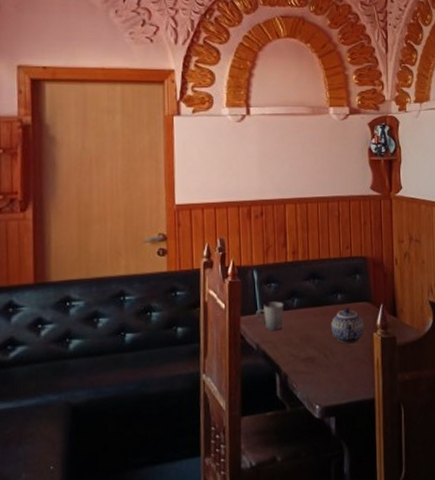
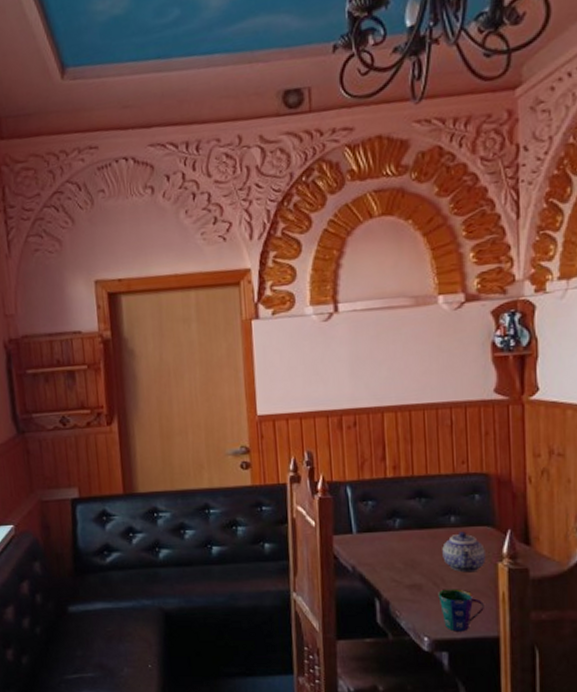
cup: present [256,301,284,331] -> none [351,521,384,553]
cup: none [327,358,363,398] -> present [438,589,484,632]

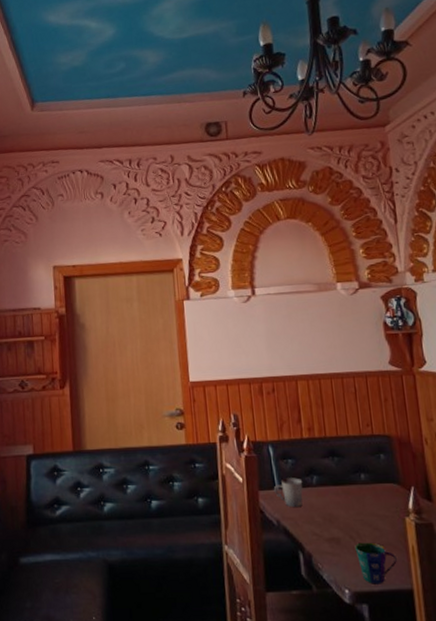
cup: none [351,521,384,553] -> present [274,478,303,508]
teapot: present [442,531,485,573] -> none [355,488,395,527]

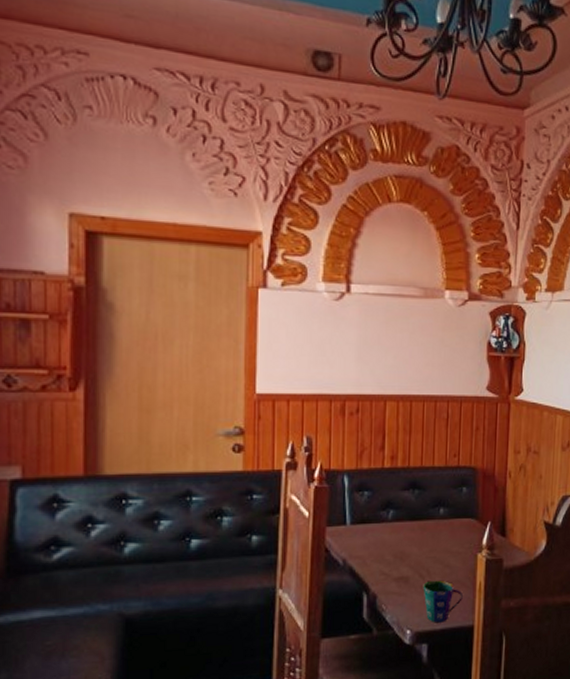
cup: present [274,478,303,508] -> none [345,512,378,546]

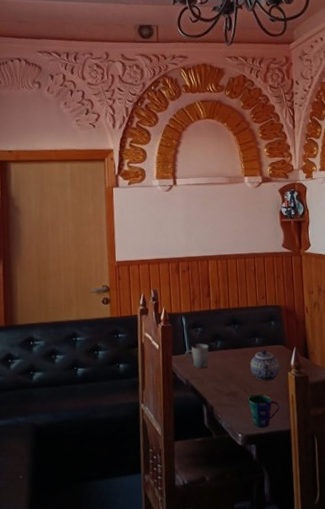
cup: none [345,512,378,546] -> present [185,343,209,369]
teapot: none [430,523,468,564] -> present [250,349,280,381]

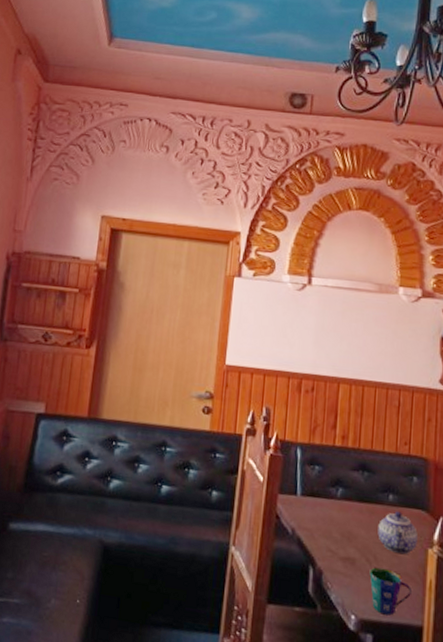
cup: present [185,343,209,369] -> none [295,485,327,519]

